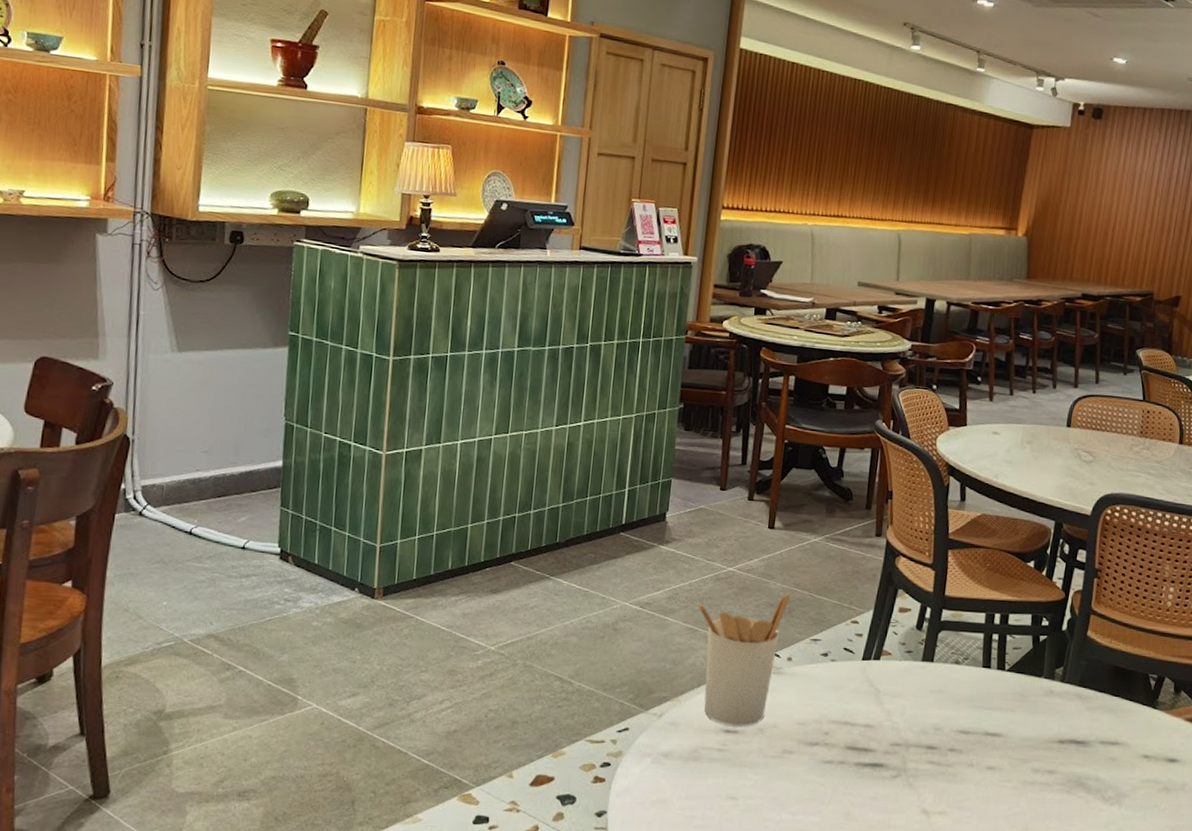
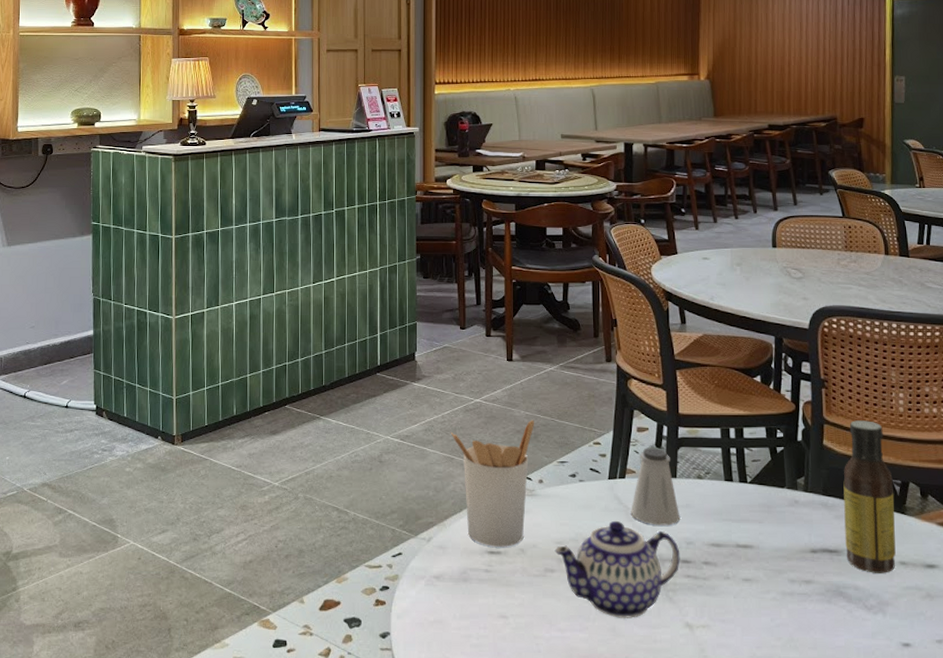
teapot: none [795,703,927,804] -> present [554,520,680,619]
saltshaker: none [881,629,932,711] -> present [631,447,679,526]
sauce bottle: none [1092,612,1150,766] -> present [843,420,896,573]

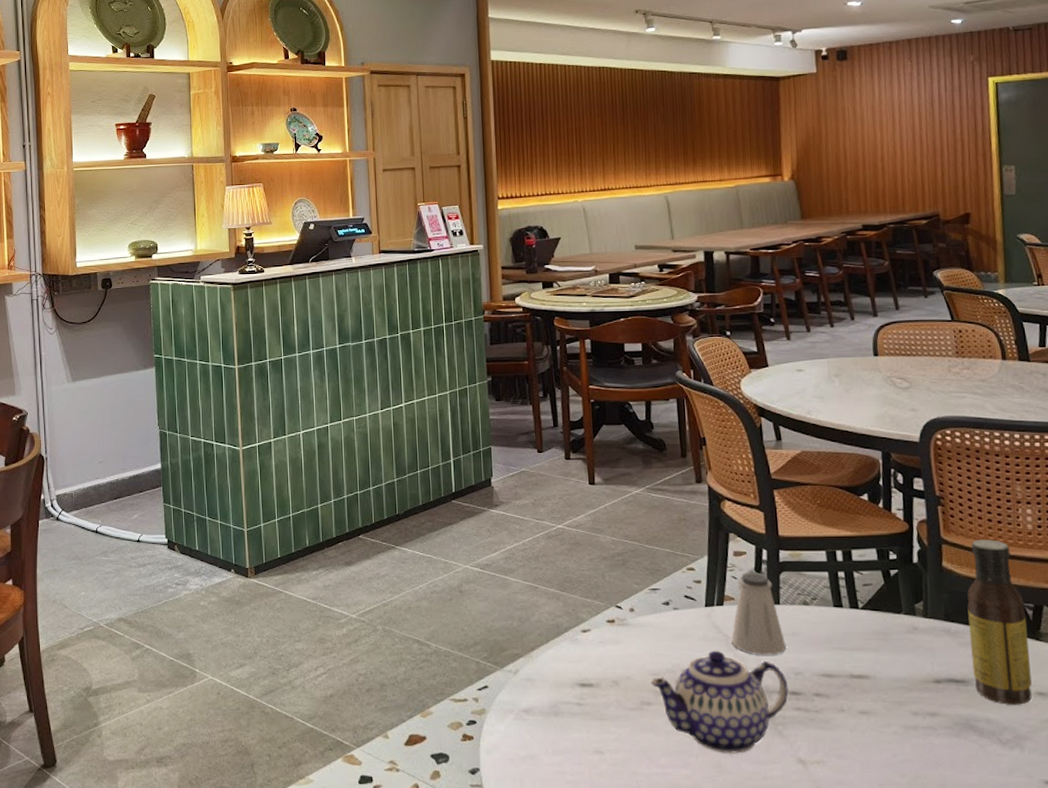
utensil holder: present [450,419,535,547] -> none [532,545,623,679]

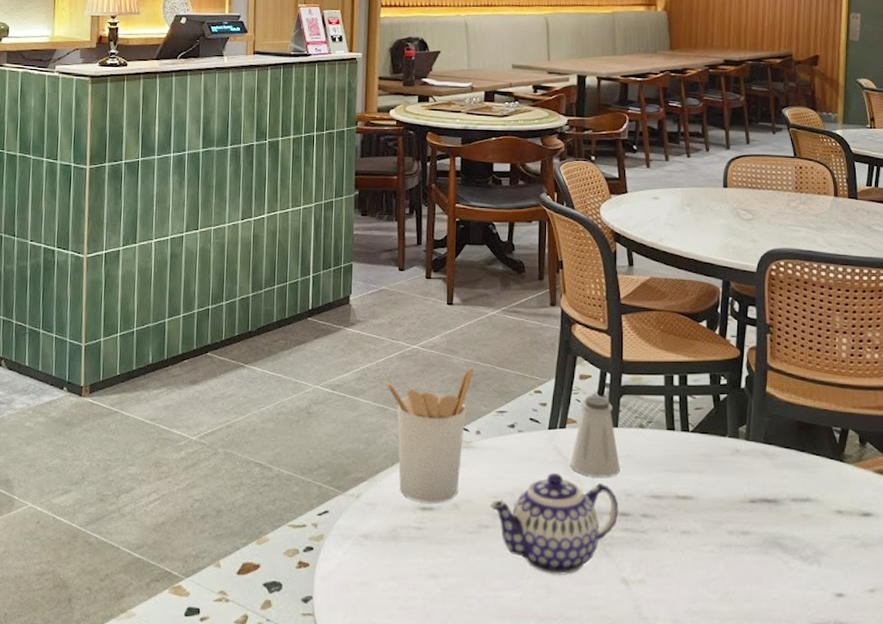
utensil holder: none [532,545,623,679] -> present [384,367,474,502]
sauce bottle: present [967,539,1032,705] -> none [784,366,834,523]

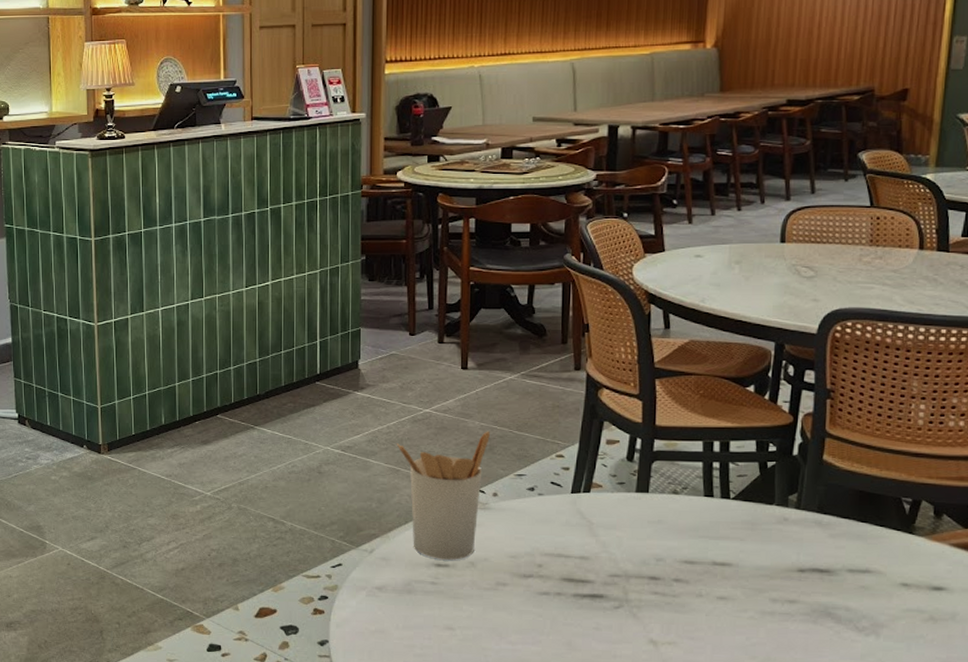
teapot: present [490,472,619,576] -> none [508,535,648,634]
saltshaker: present [570,396,620,477] -> none [595,461,650,542]

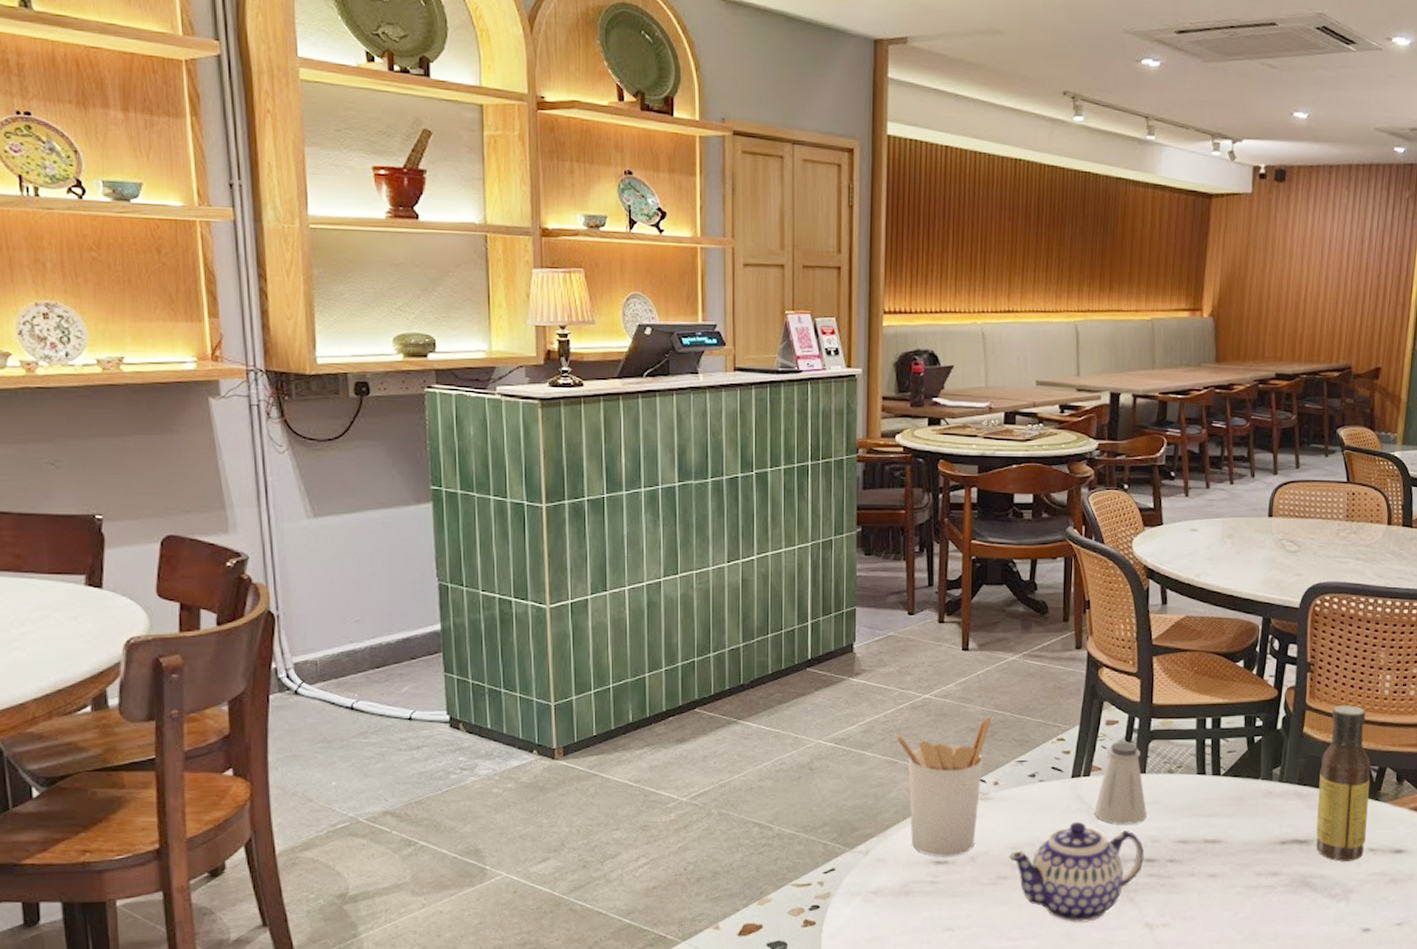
teapot: none [508,535,648,634] -> present [1008,821,1145,924]
saltshaker: none [595,461,650,542] -> present [1094,742,1146,825]
sauce bottle: none [839,434,903,595] -> present [1316,705,1371,862]

